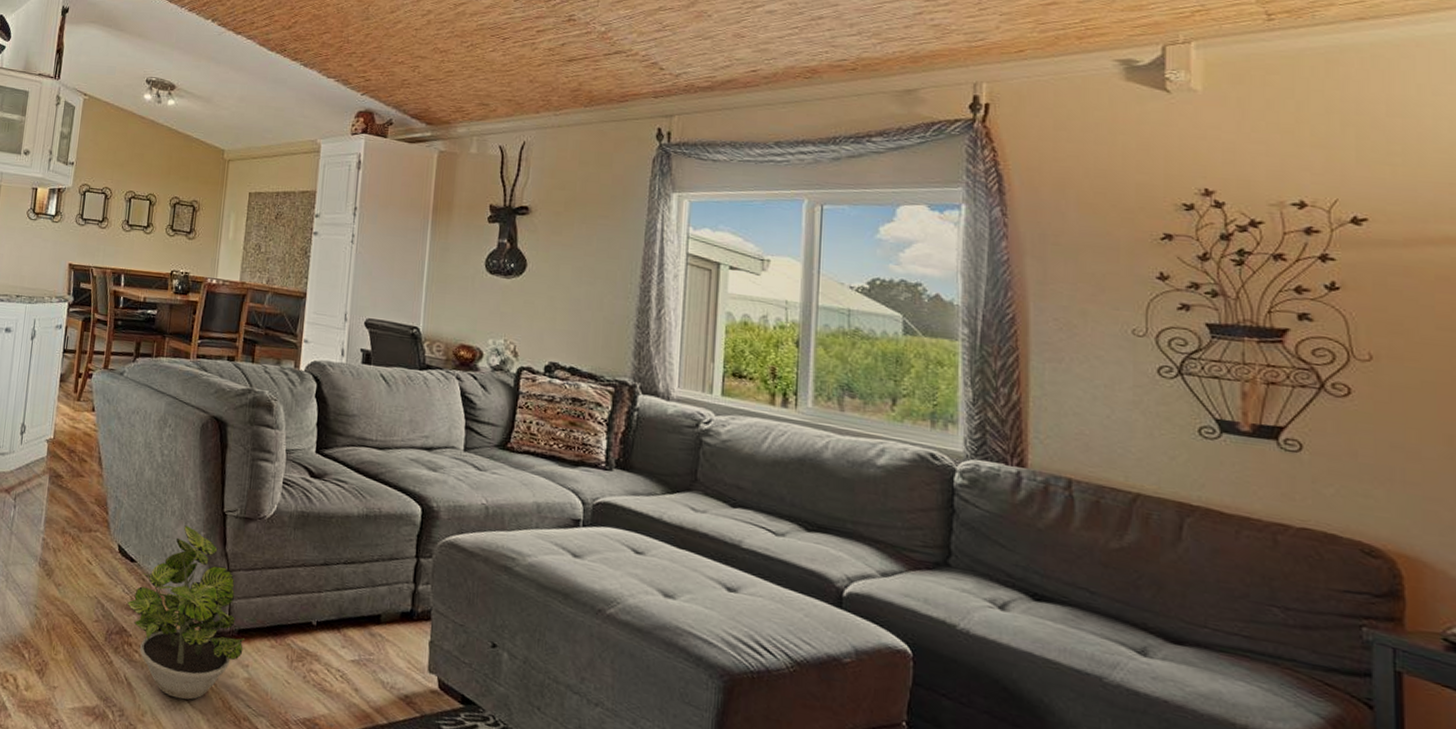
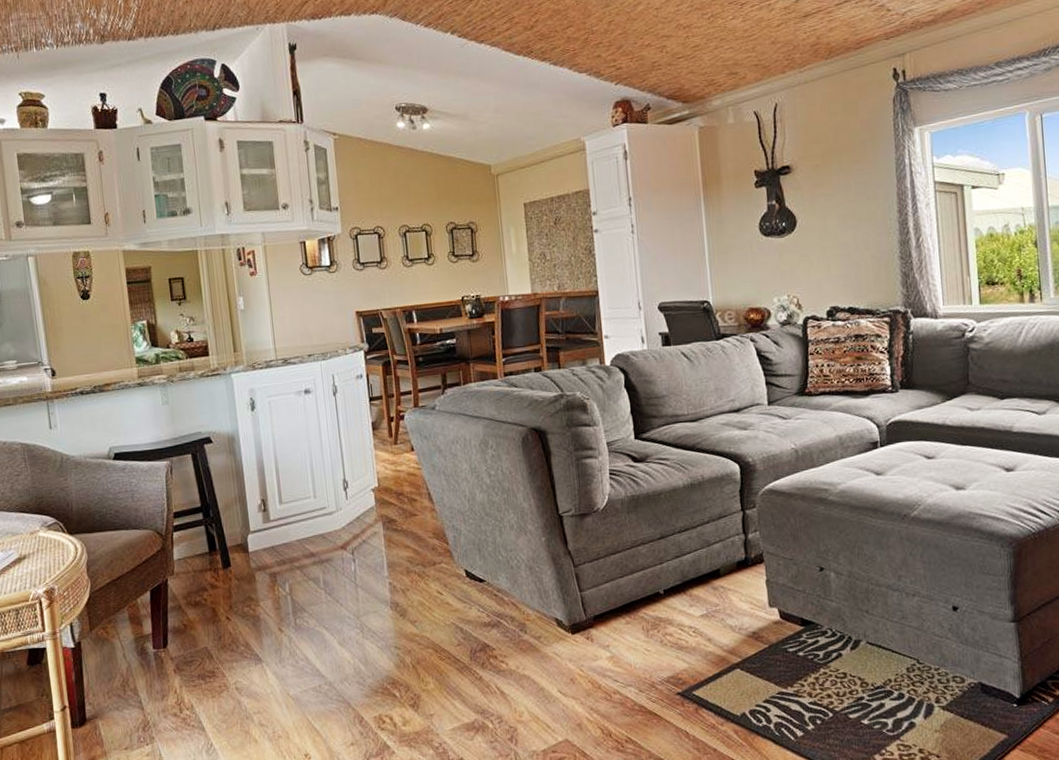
potted plant: present [127,525,246,700] -> none [485,536,602,693]

